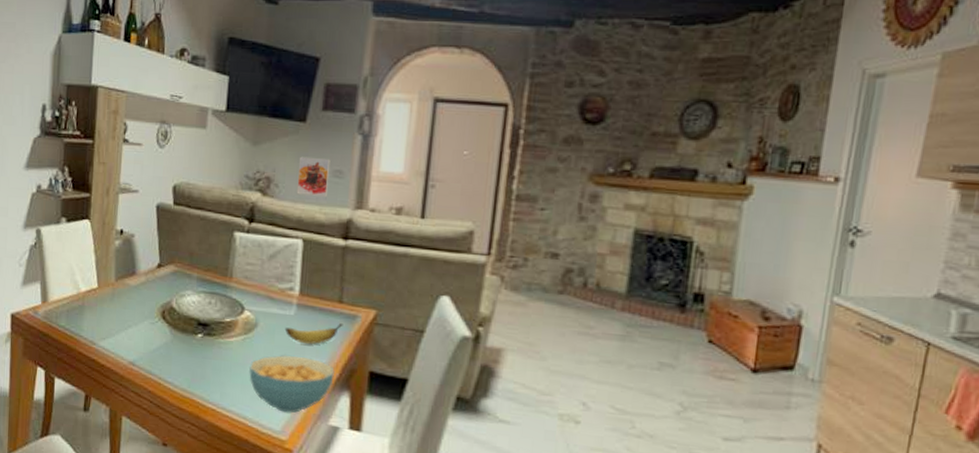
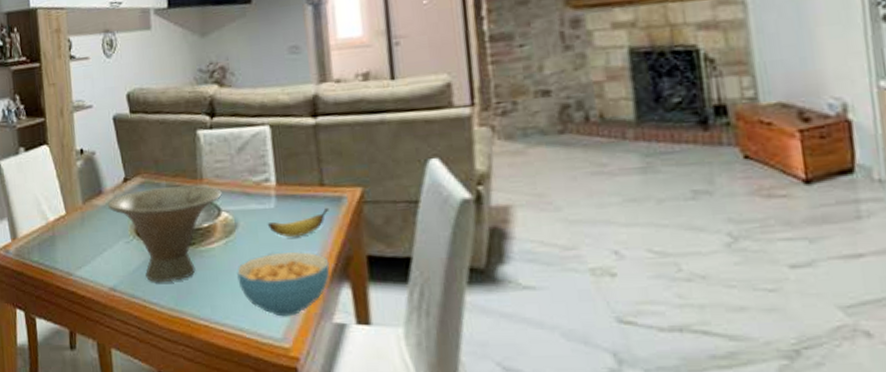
bowl: none [139,277,248,366] -> present [108,185,222,282]
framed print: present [296,156,331,198] -> none [251,36,287,79]

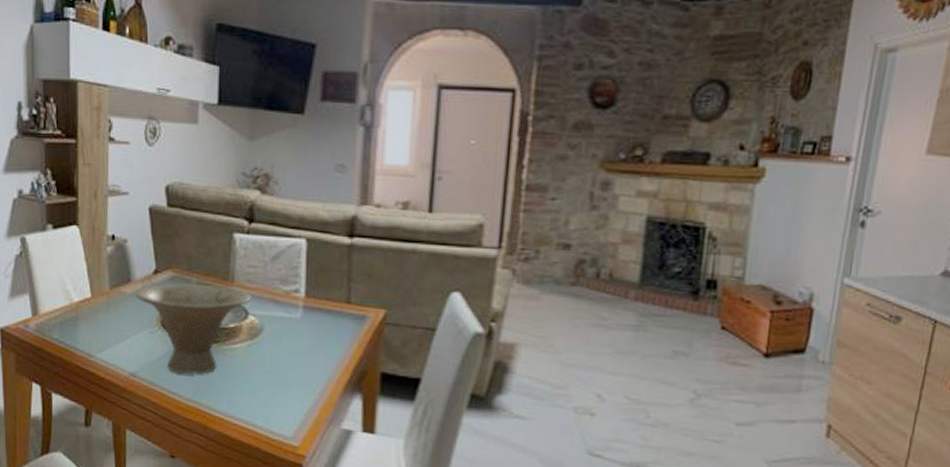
cereal bowl: present [236,252,331,317] -> none [255,359,345,419]
banana: present [267,208,329,238] -> none [291,325,352,348]

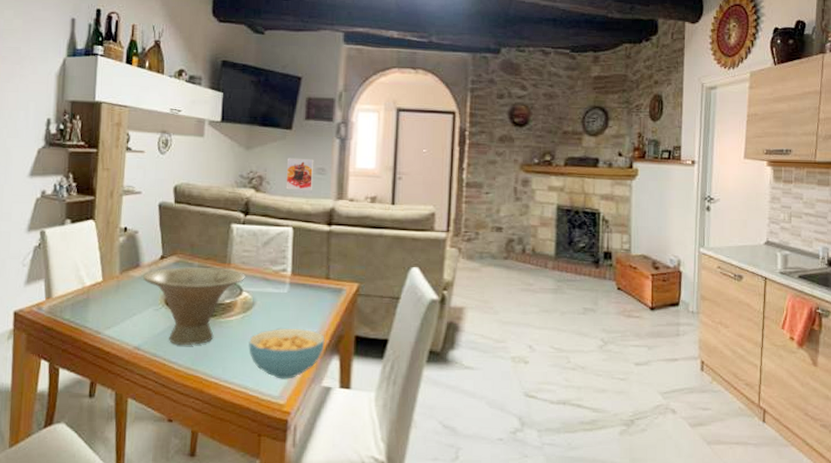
cereal bowl: none [255,359,345,419] -> present [248,328,325,379]
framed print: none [297,151,332,194] -> present [286,158,314,191]

